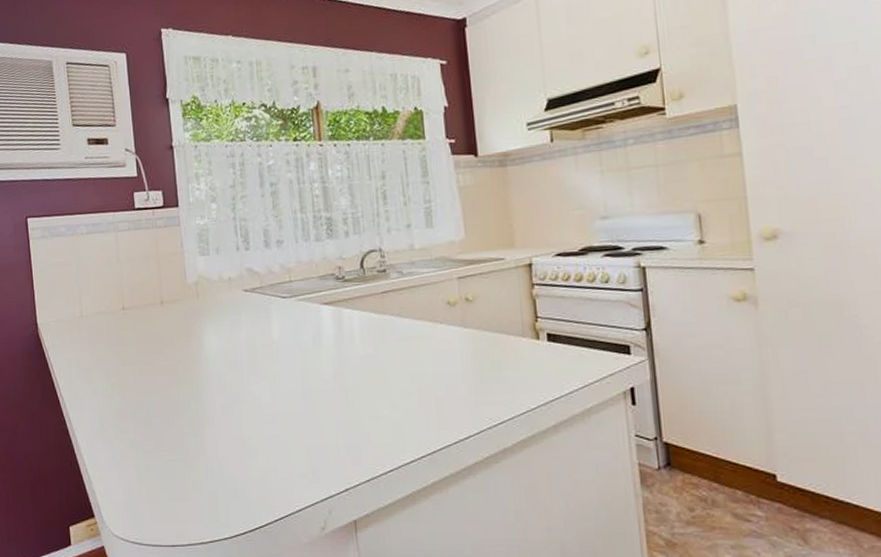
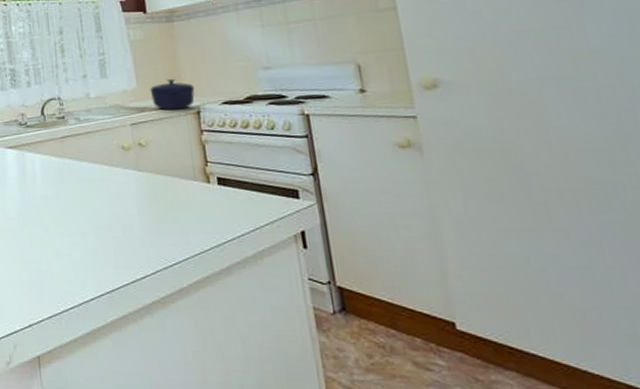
cooking pot: none [479,228,528,263] -> present [149,78,195,111]

